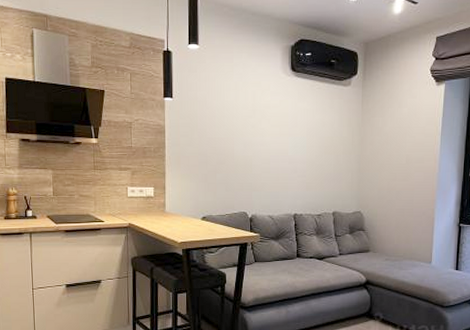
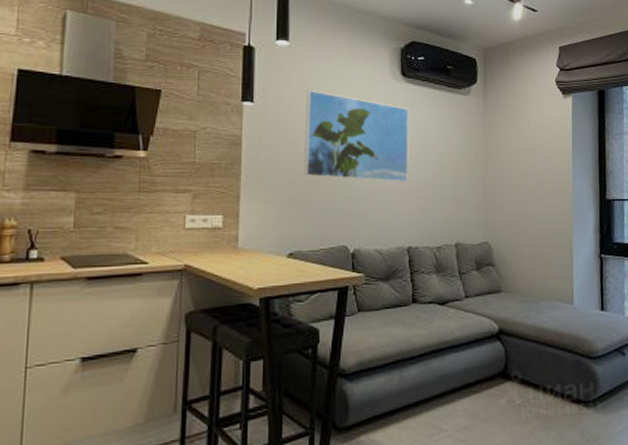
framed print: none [212,86,298,162] -> present [304,90,410,182]

